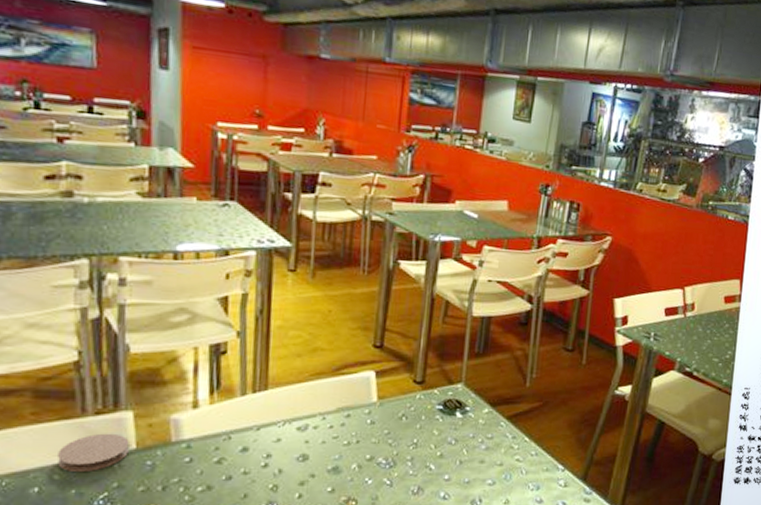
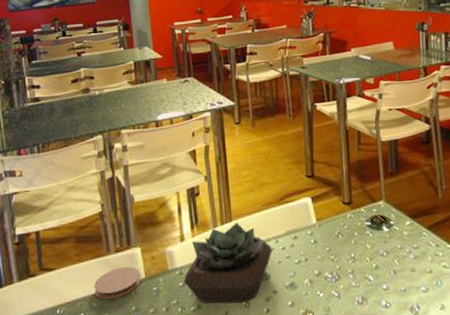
succulent plant: none [192,391,316,485] -> present [184,221,272,304]

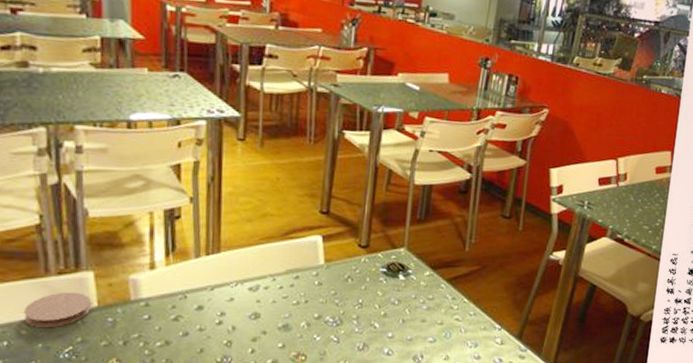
succulent plant: present [184,221,272,304] -> none [150,253,267,341]

